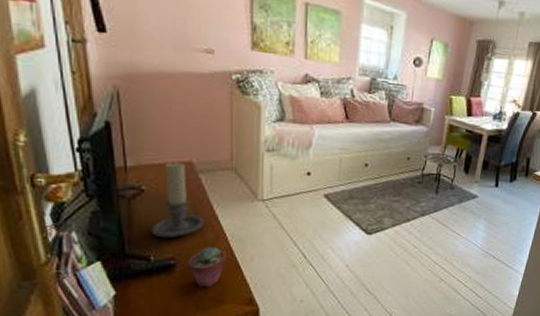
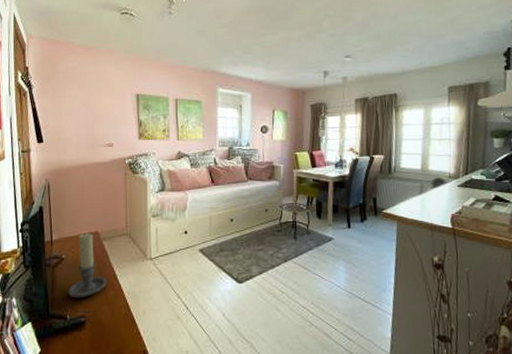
potted succulent: present [187,247,226,288] -> none [94,304,124,342]

